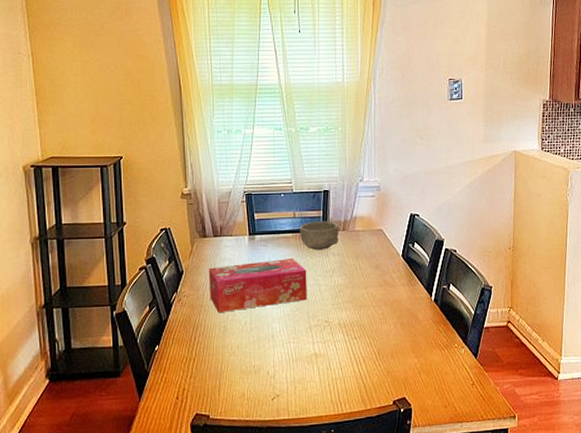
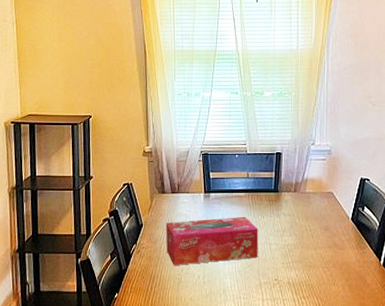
bowl: present [300,221,339,250] -> none [253,182,291,210]

